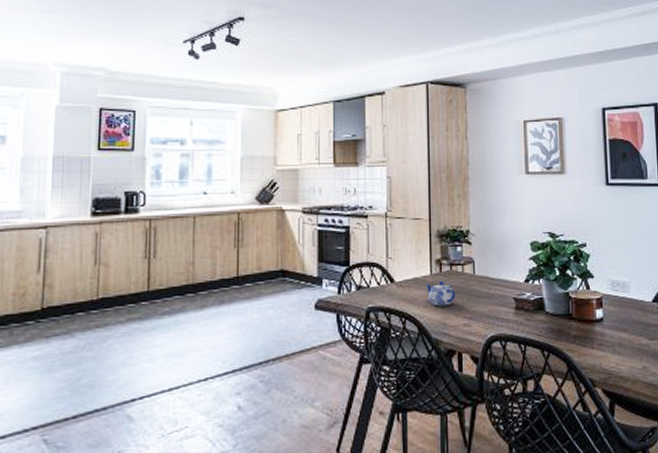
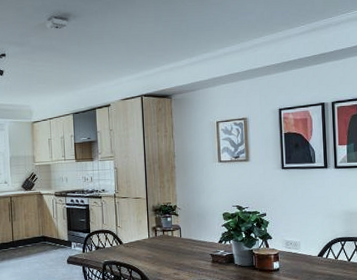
teapot: present [426,281,455,307] -> none [145,242,167,261]

